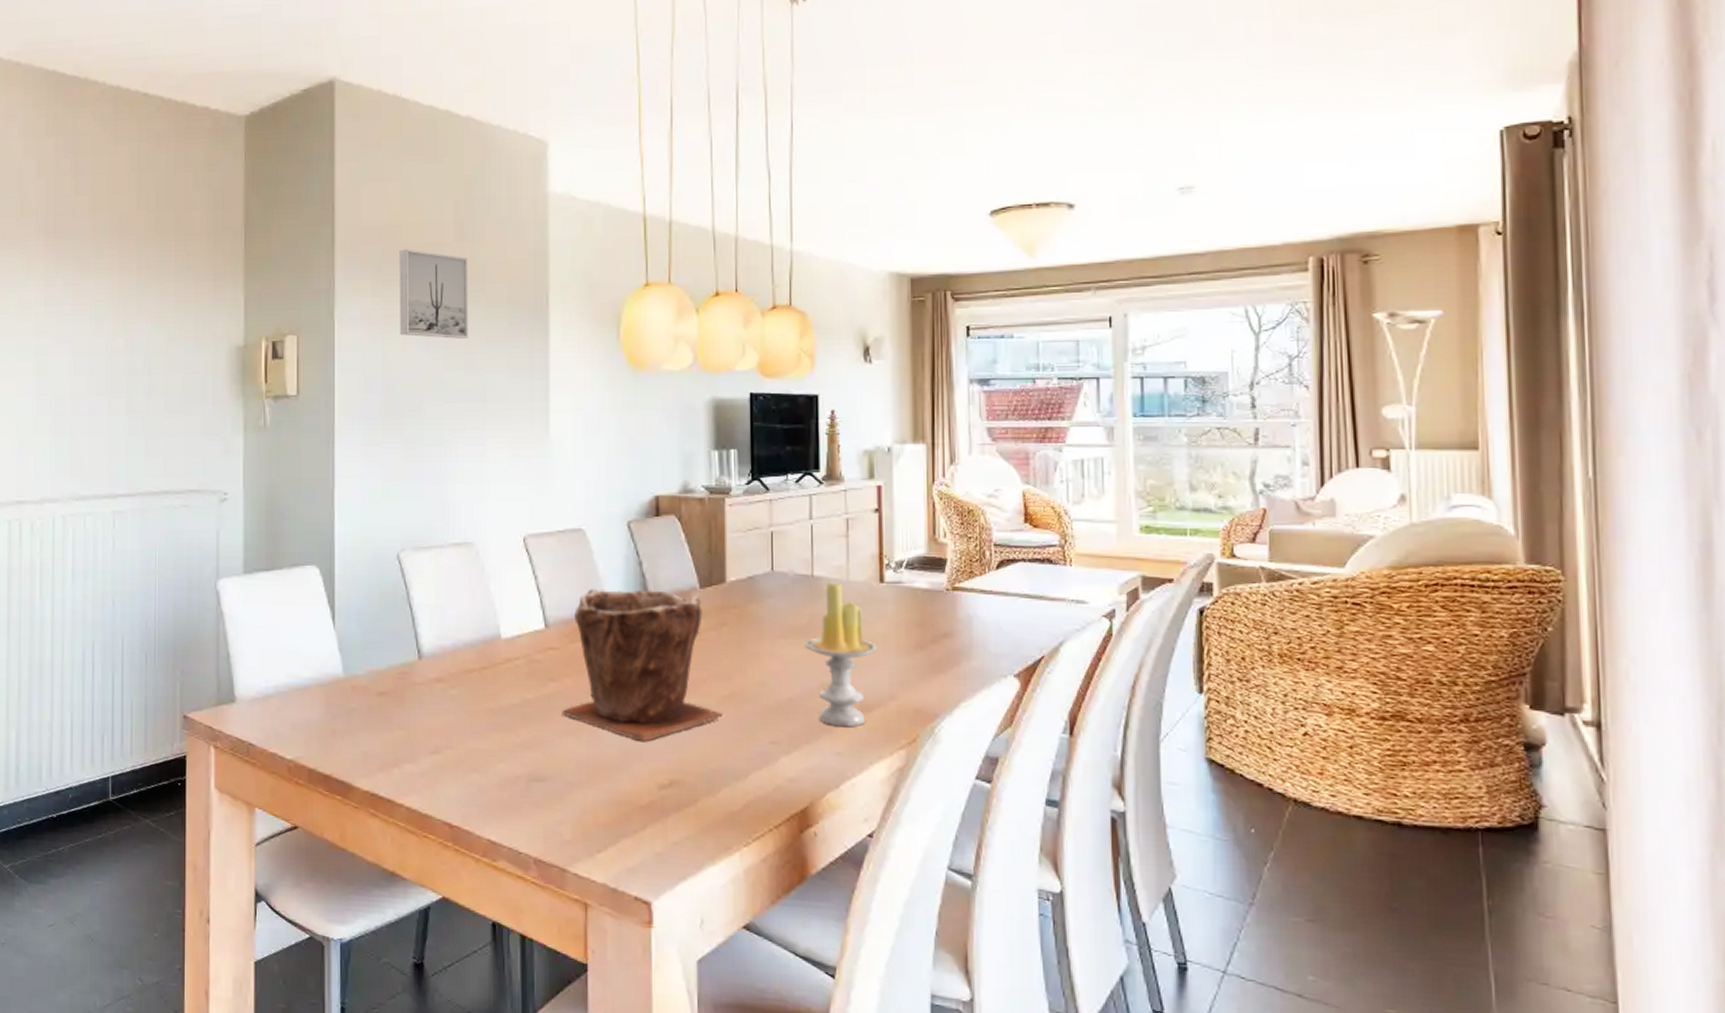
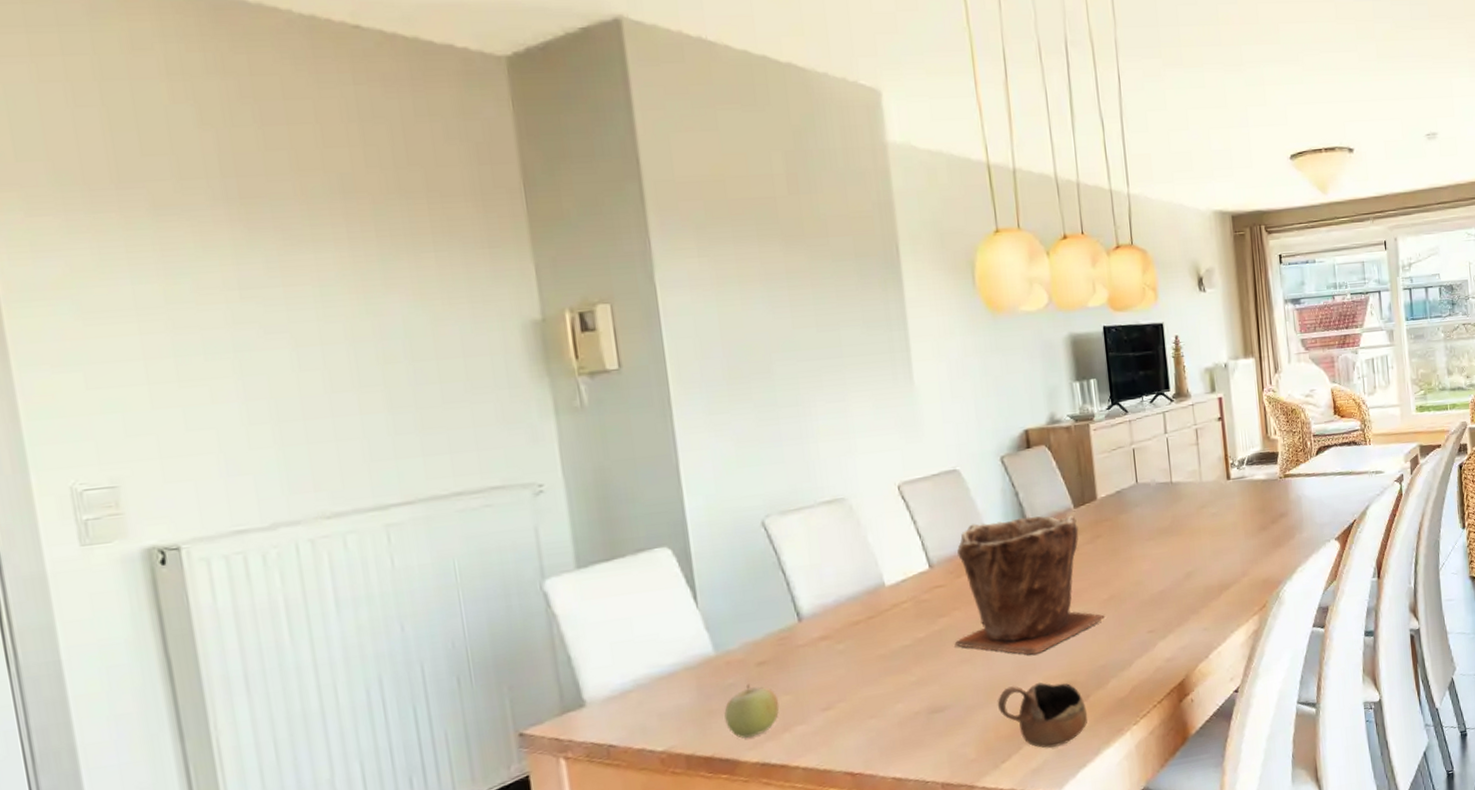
fruit: none [345,711,393,765] -> present [724,684,780,738]
wall art: present [399,249,469,339] -> none [725,204,816,296]
cup: none [598,771,694,849] -> present [997,682,1088,748]
candle: present [804,582,878,727] -> none [1169,485,1230,607]

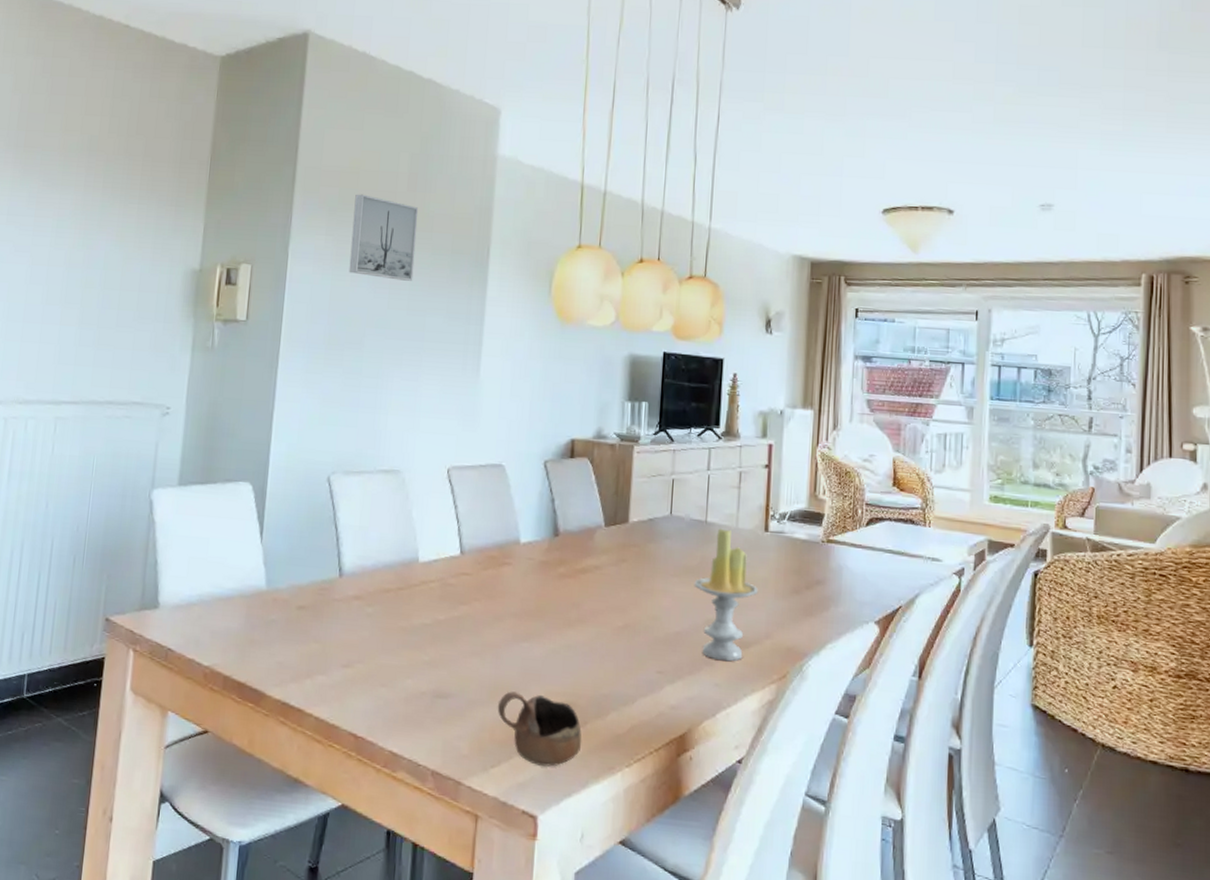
fruit: present [724,684,780,738] -> none [261,624,309,675]
wall art: none [725,204,816,296] -> present [349,194,419,281]
plant pot: present [954,515,1105,655] -> none [469,520,616,665]
candle: none [1169,485,1230,607] -> present [694,528,759,662]

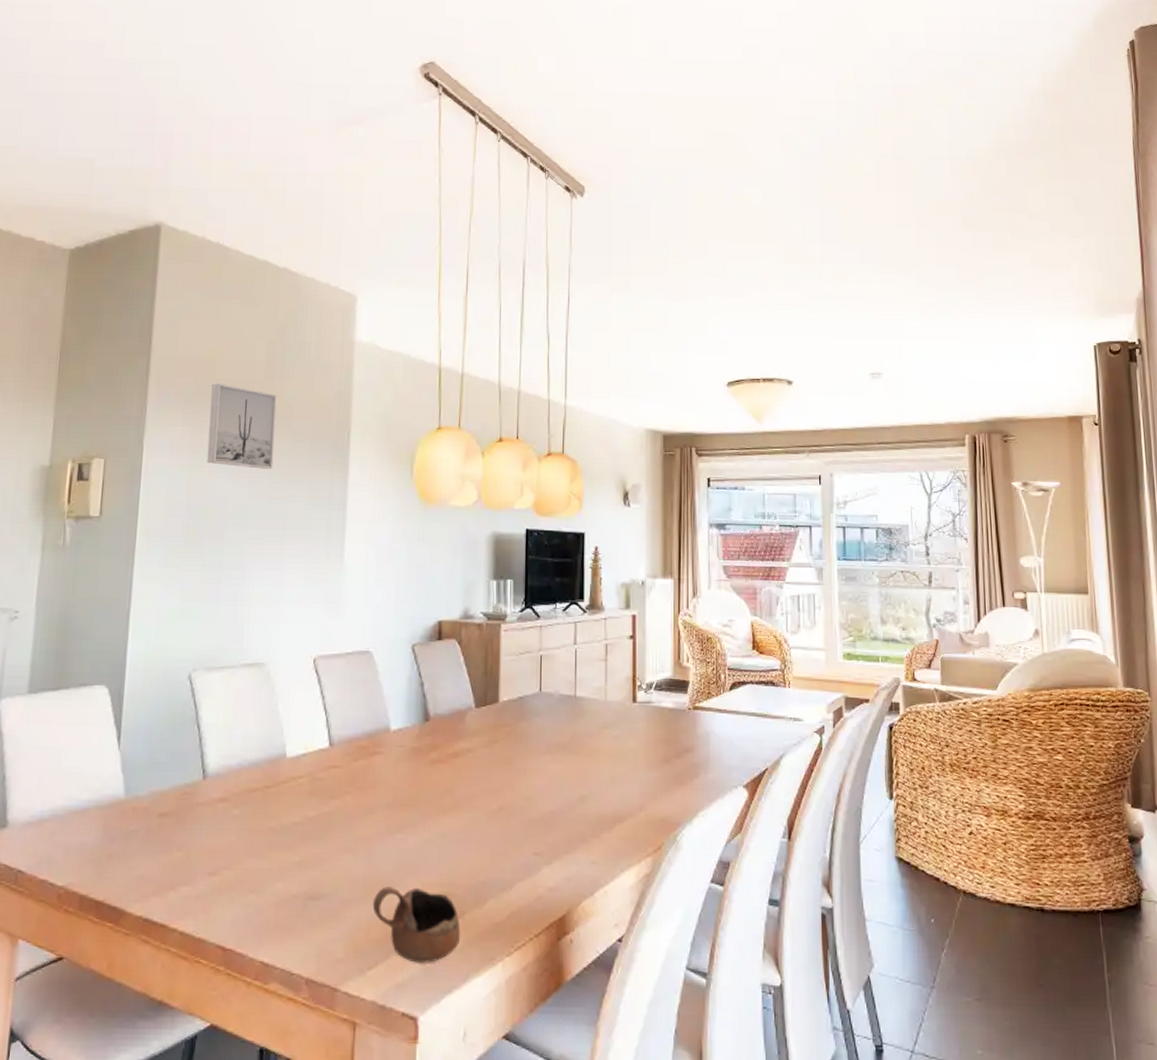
candle: present [694,528,759,662] -> none [566,702,630,837]

